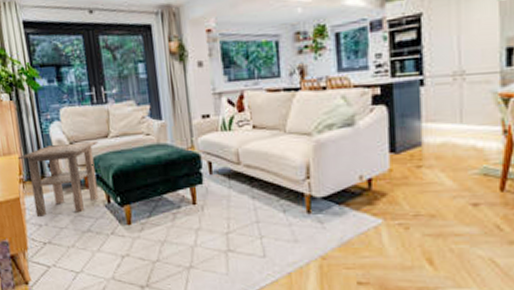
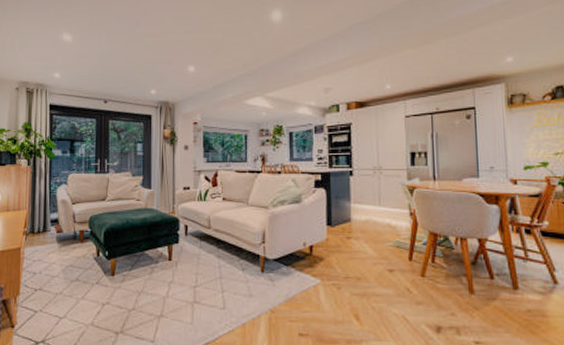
side table: present [17,141,99,218] -> none [25,203,97,266]

